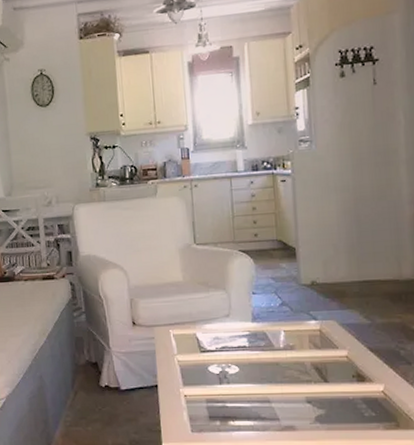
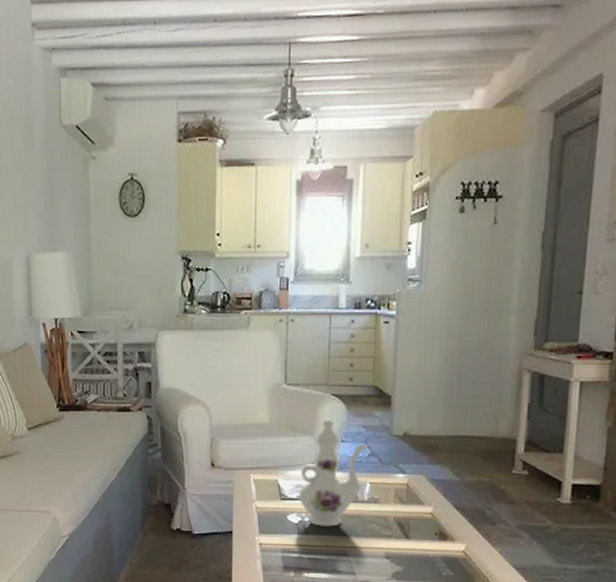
ewer: none [216,273,279,376] -> present [298,418,369,527]

